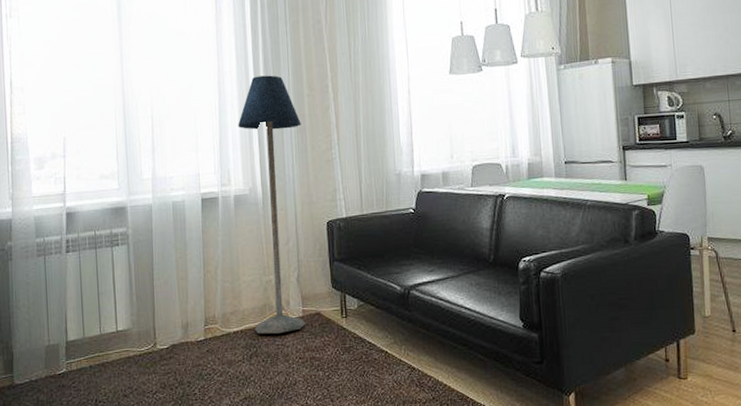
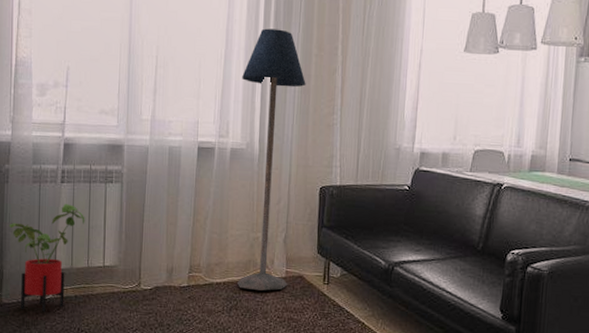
house plant: none [15,273,94,389] -> present [9,204,85,312]

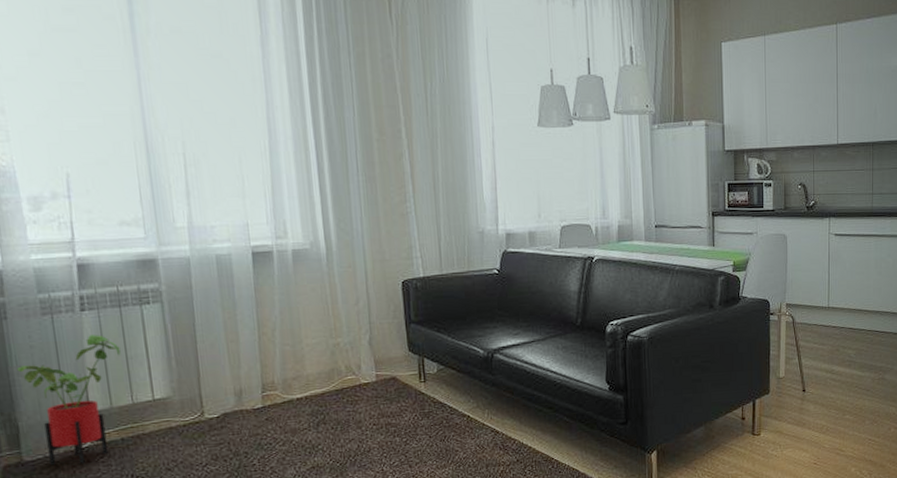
floor lamp: present [236,28,306,291] -> none [294,114,380,401]

